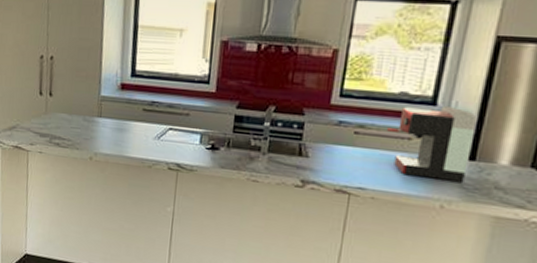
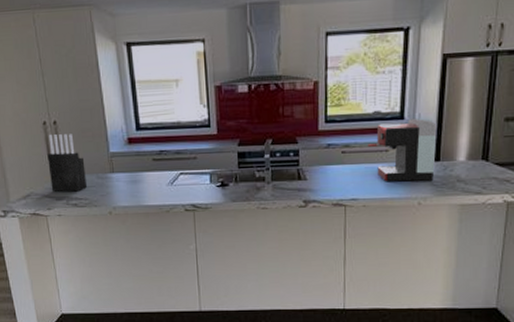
knife block: none [37,69,74,131] -> present [47,134,87,192]

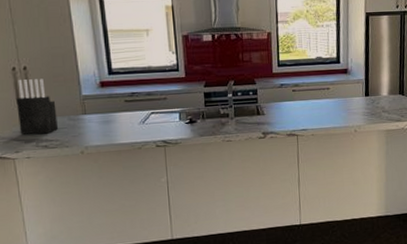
coffee maker: present [368,118,437,182] -> none [313,62,365,114]

